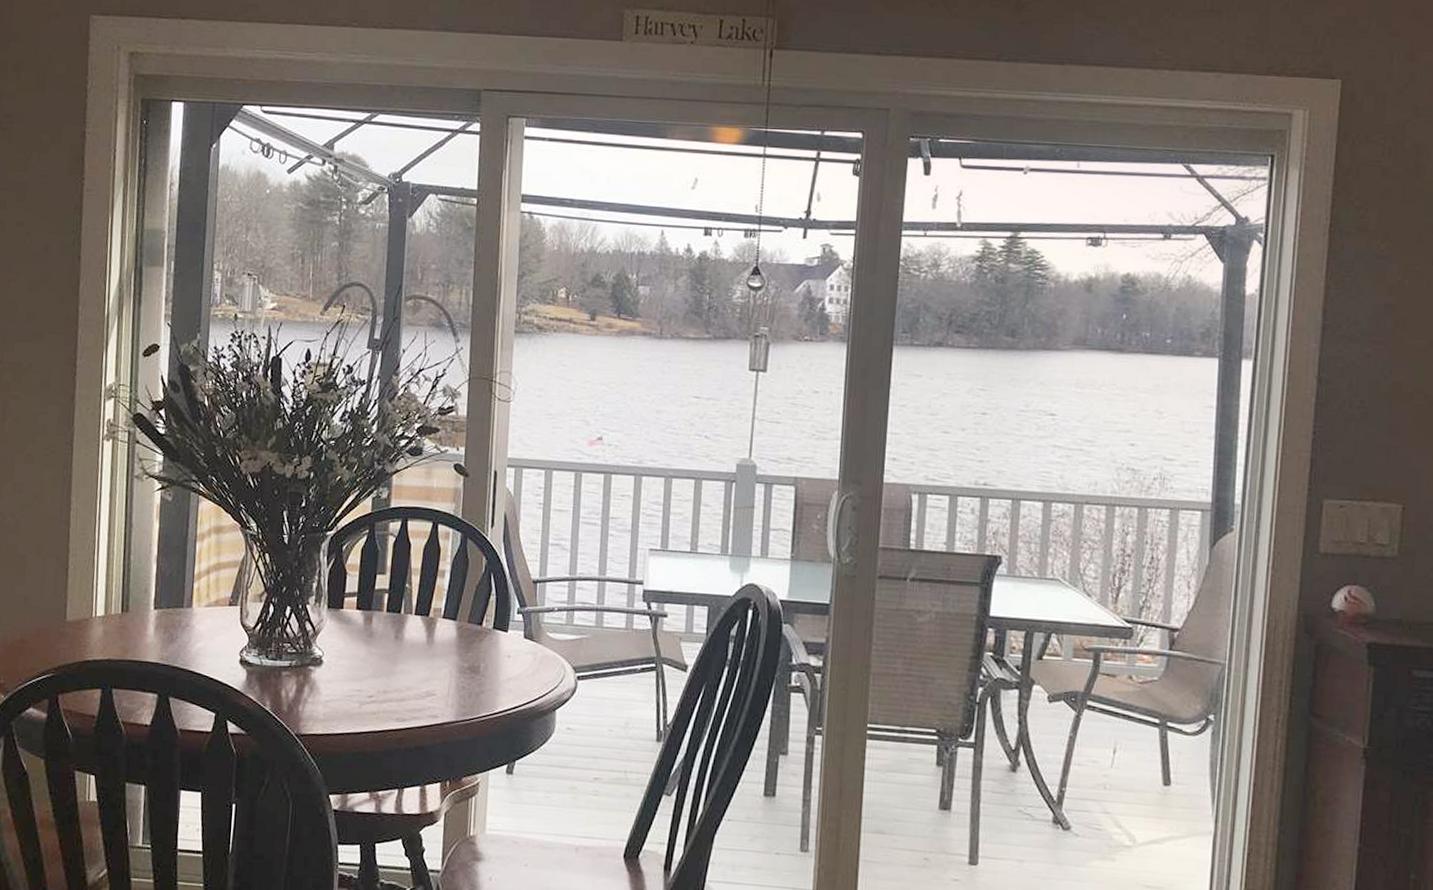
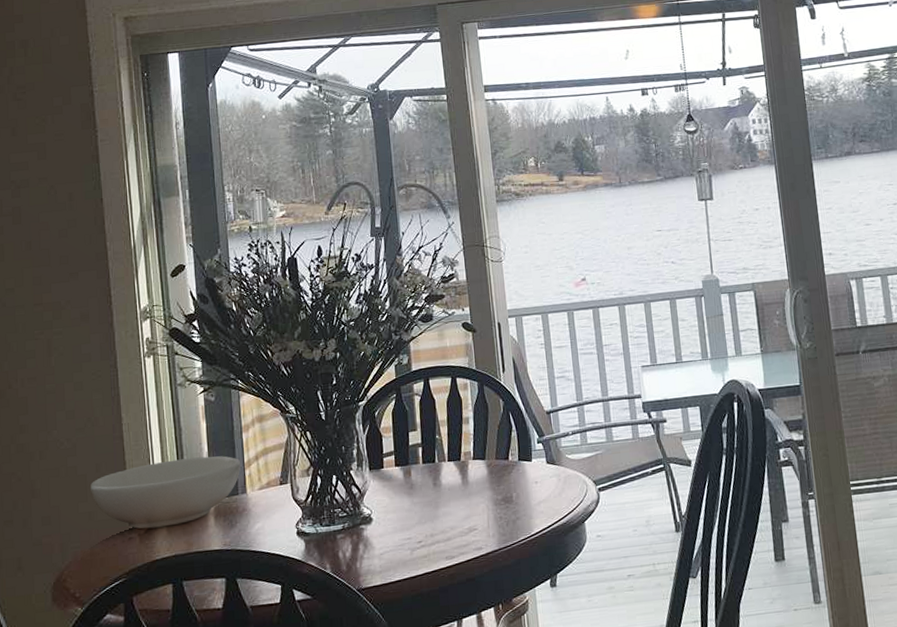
bowl: none [28,556,191,628] -> present [89,456,241,529]

